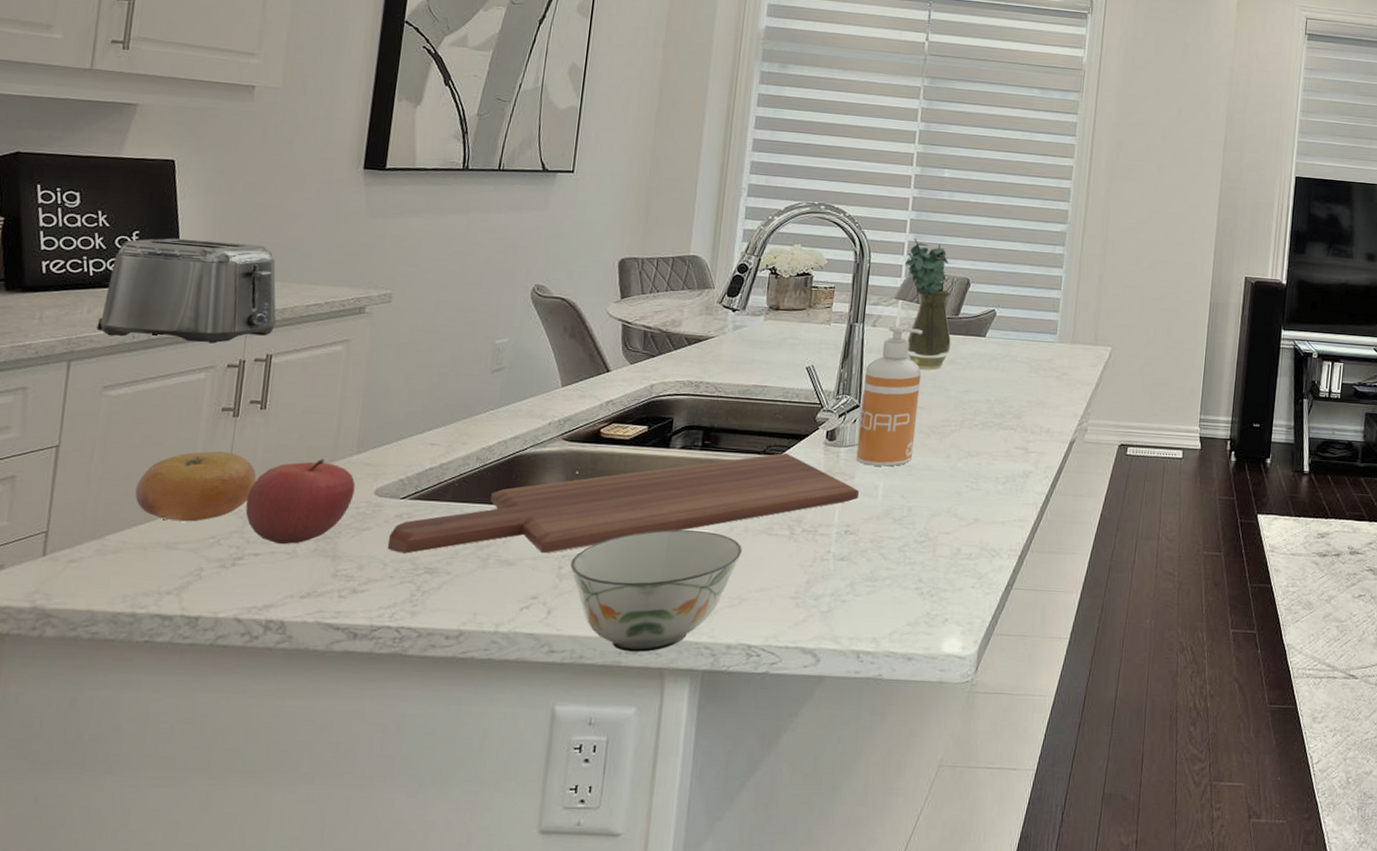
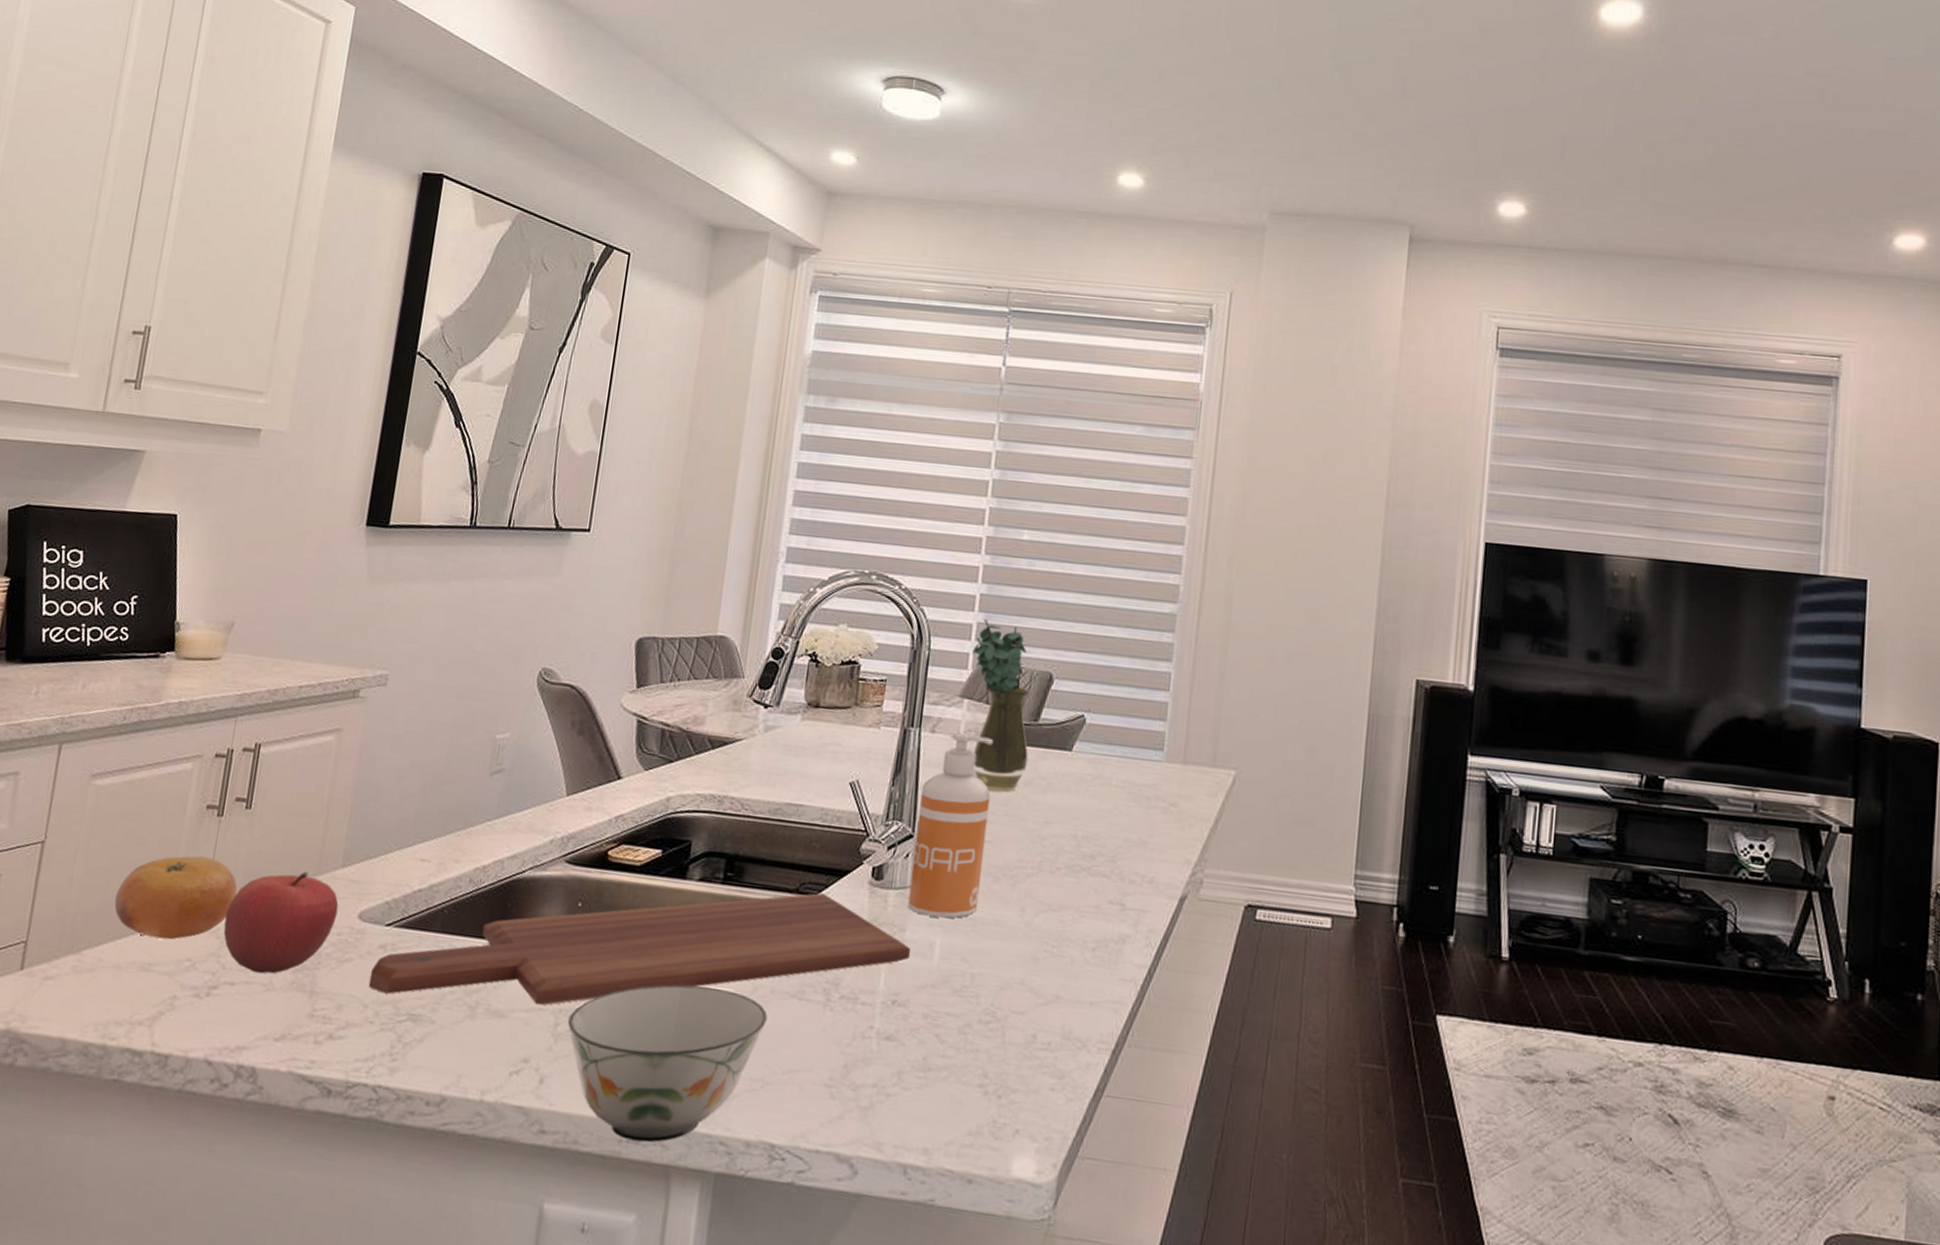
toaster: present [96,238,277,344] -> none [89,604,271,729]

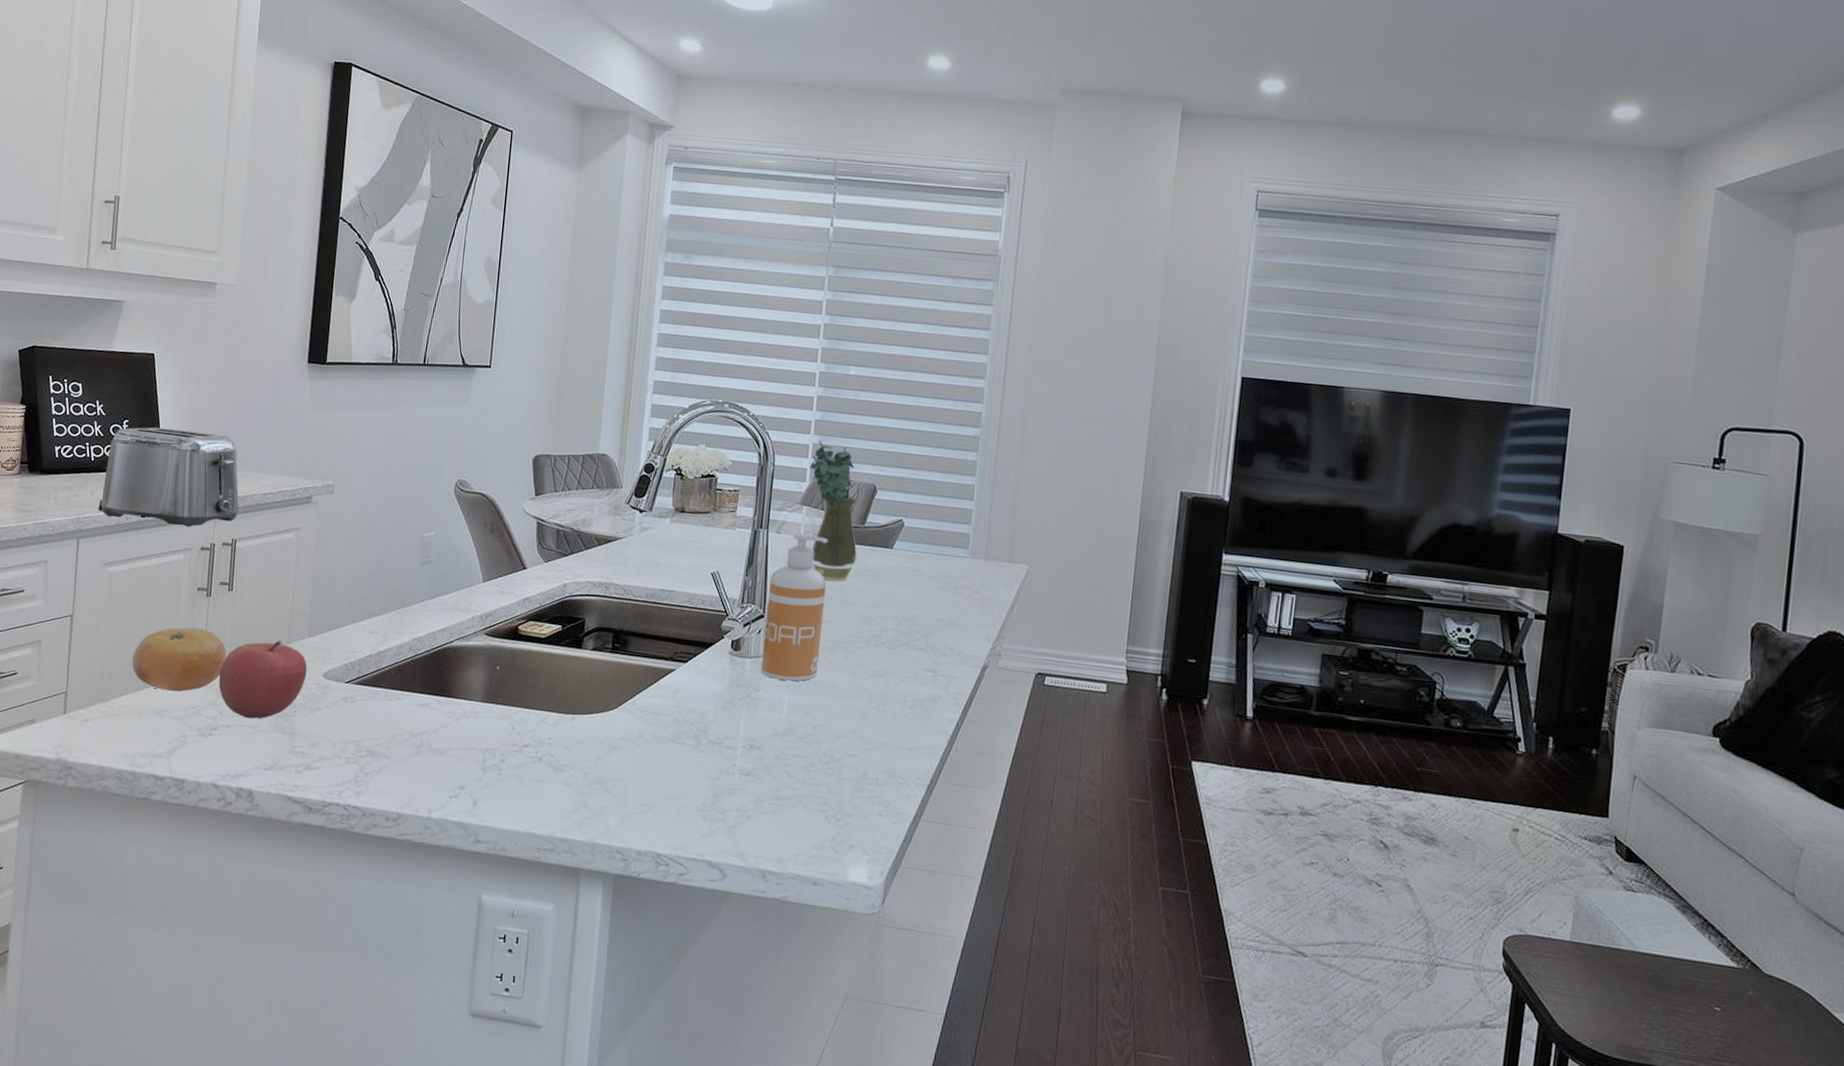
toaster: none [89,604,271,729] -> present [98,427,239,527]
cutting board: present [368,893,912,1005] -> none [335,660,765,746]
soup bowl: present [568,984,768,1143] -> none [493,730,651,851]

